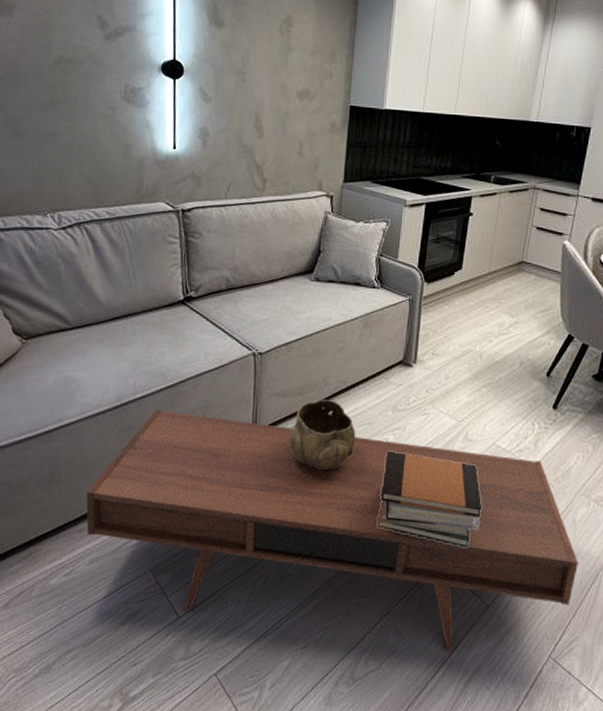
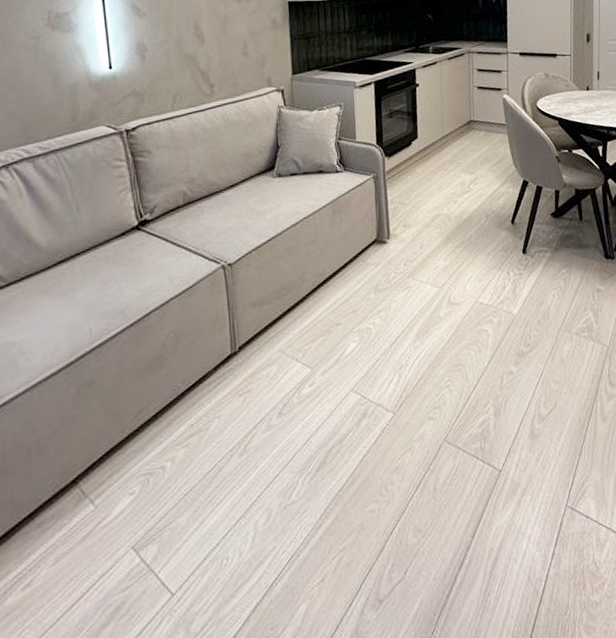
coffee table: present [86,409,578,652] -> none [42,308,574,585]
decorative bowl: present [288,399,356,469] -> none [272,296,343,373]
book stack: present [376,451,483,549] -> none [375,327,478,421]

